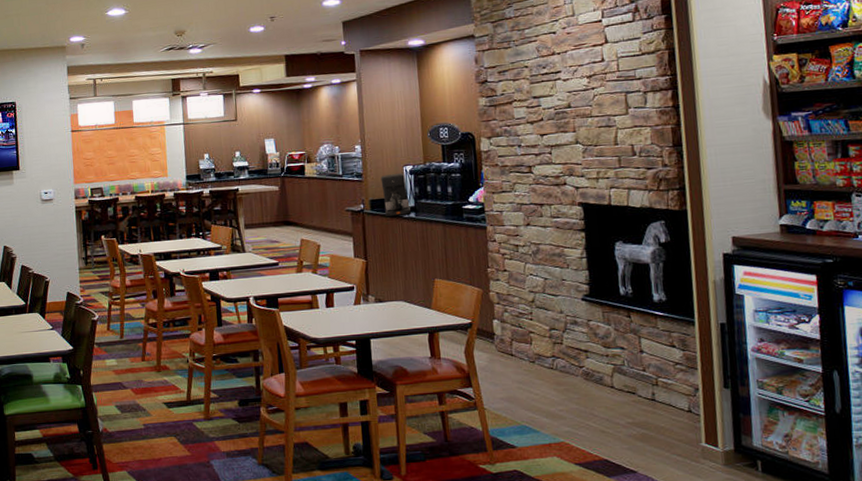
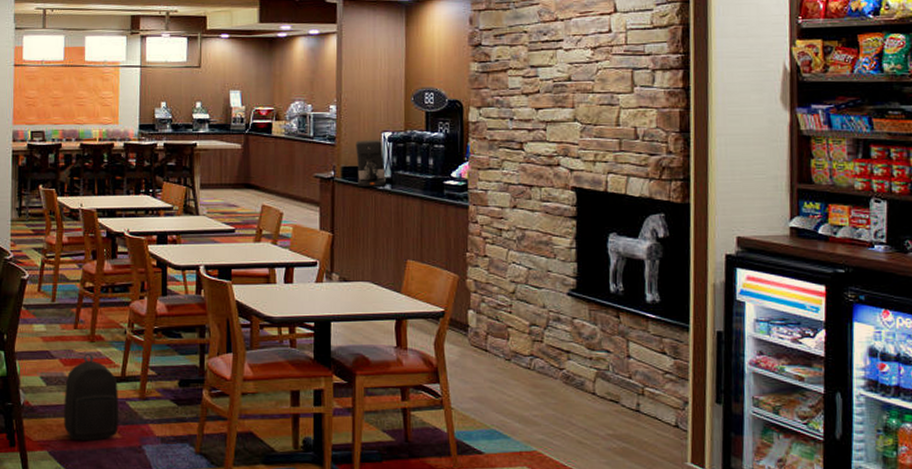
backpack: none [137,381,188,460] -> present [64,353,119,441]

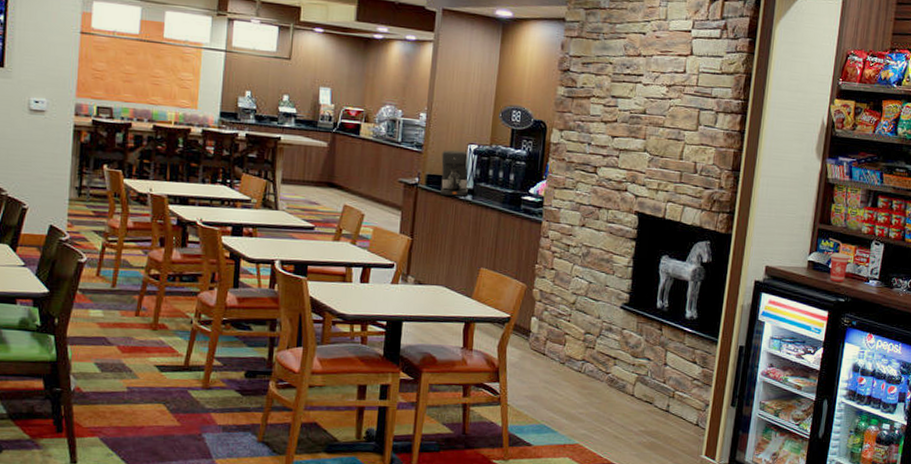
backpack: present [64,353,119,441] -> none [118,341,180,429]
beverage cup: none [814,198,844,249] -> present [830,238,850,282]

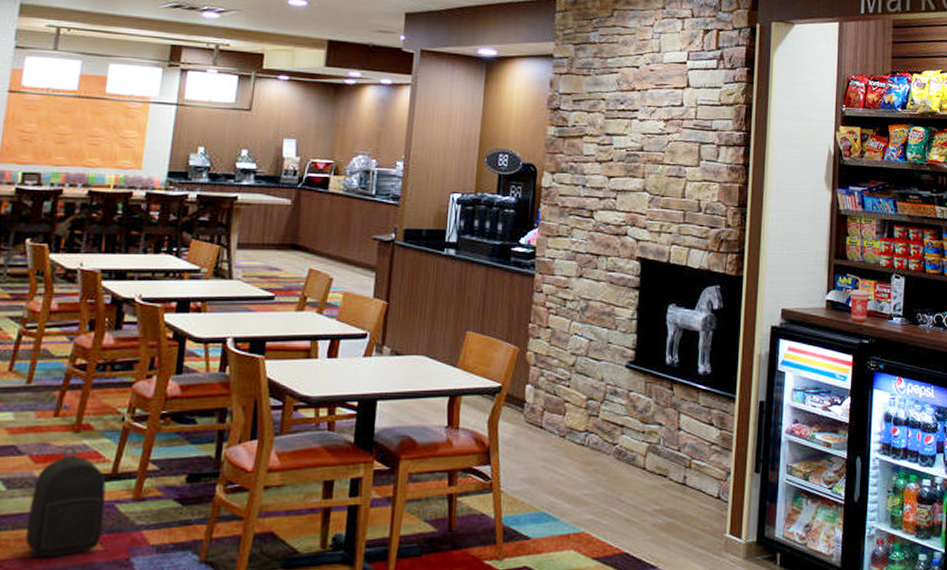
backpack: none [118,341,180,429] -> present [25,446,107,558]
coffee maker: present [440,150,469,197] -> none [420,200,452,253]

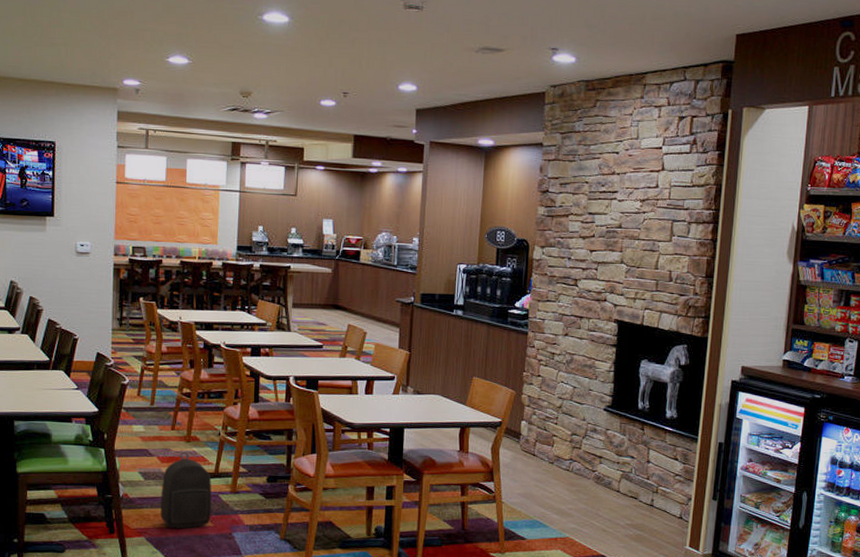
beverage cup: present [847,274,870,321] -> none [803,337,824,379]

